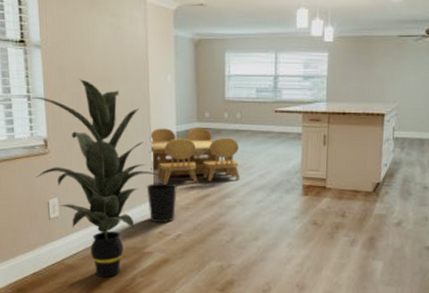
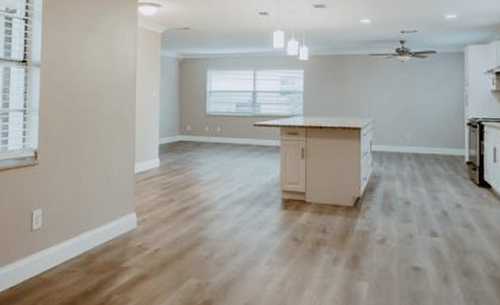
indoor plant: present [29,79,161,277] -> none [23,95,142,294]
wastebasket: present [146,182,177,223] -> none [127,194,158,237]
dining table: present [149,128,241,183] -> none [132,140,220,196]

